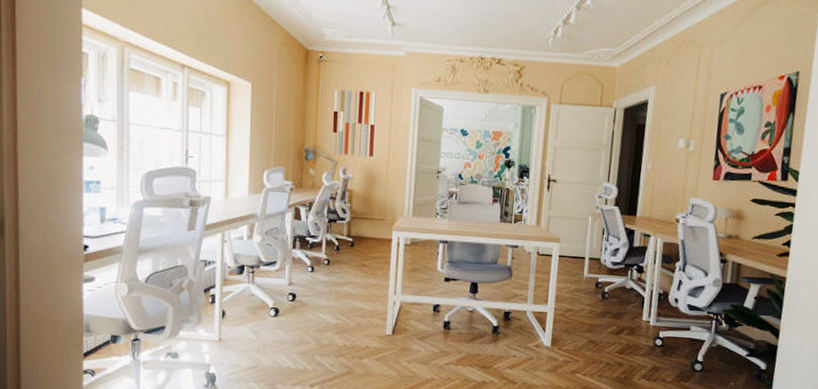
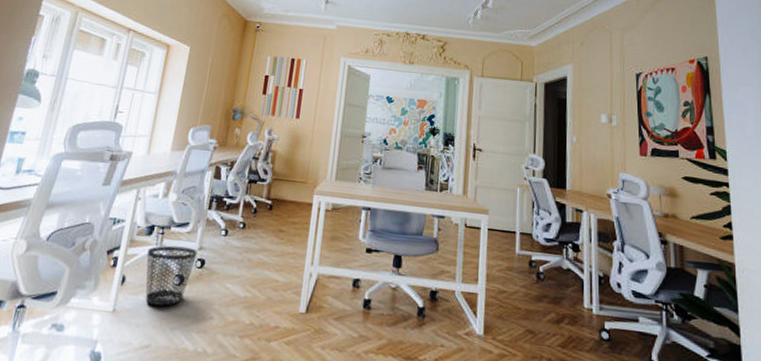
wastebasket: none [241,282,288,334] -> present [145,245,197,306]

